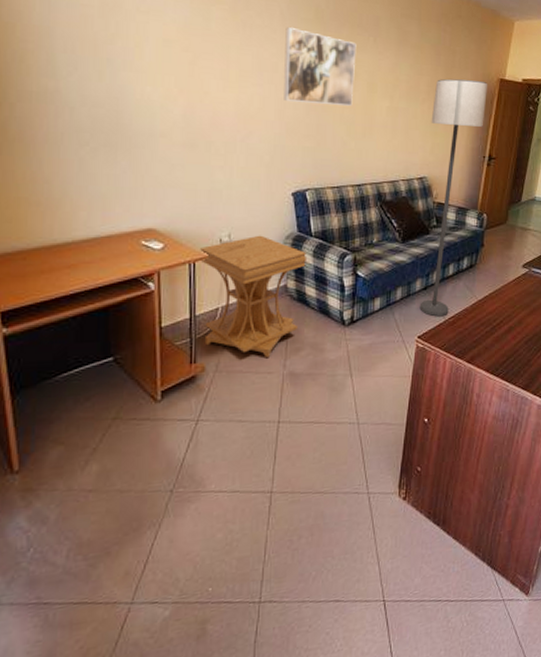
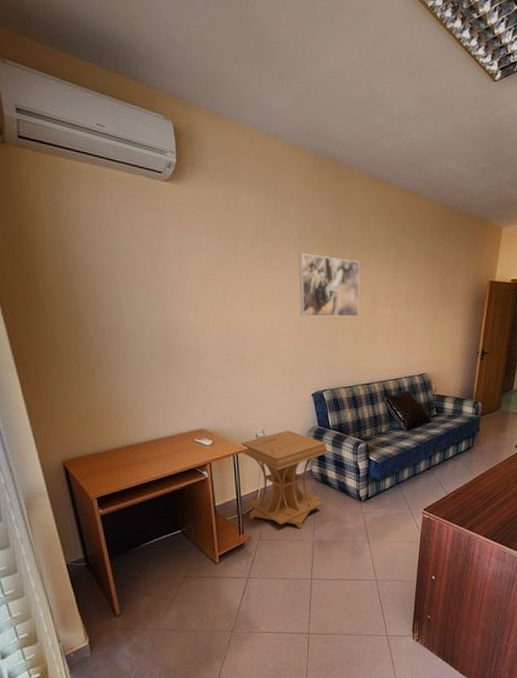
lamp: present [419,78,488,317] -> none [424,285,480,492]

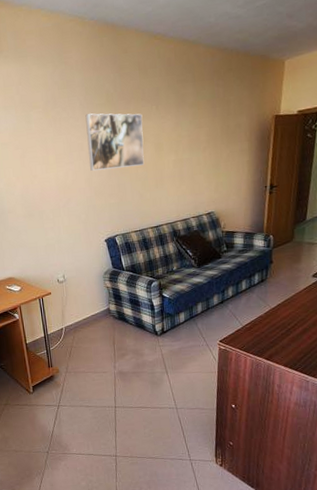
side table: present [241,430,327,528] -> none [45,273,122,361]

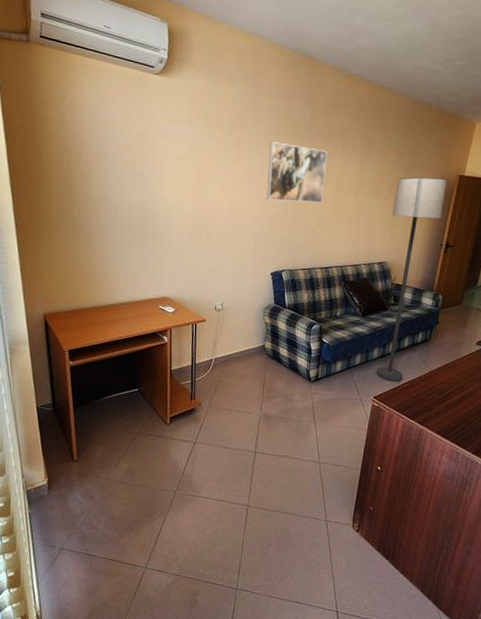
lamp: none [213,121,264,324] -> present [376,177,448,382]

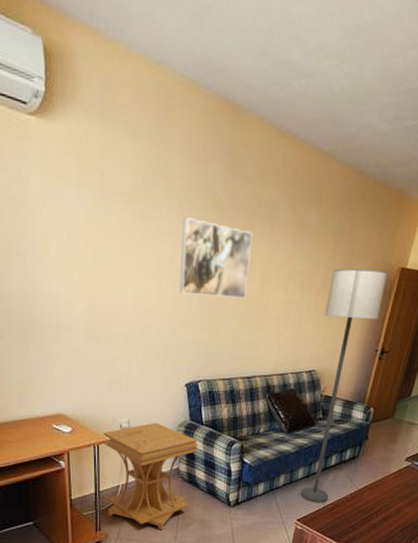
side table: none [200,305,281,400] -> present [103,422,197,529]

